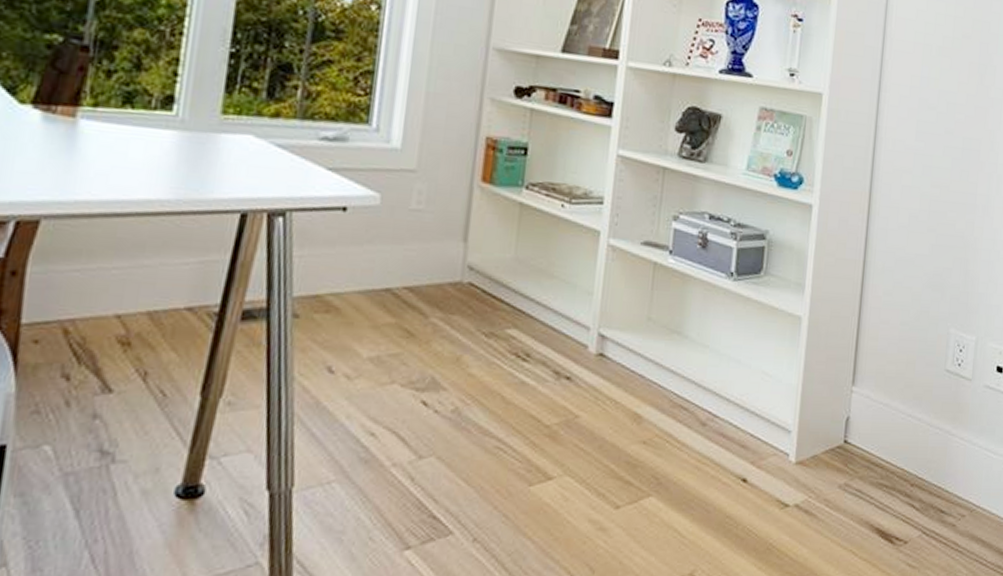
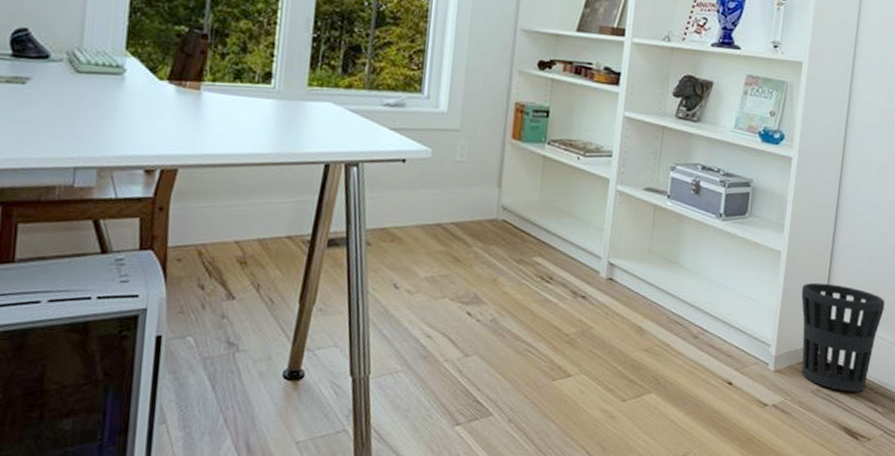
wastebasket: none [825,353,920,486] -> present [801,282,885,392]

